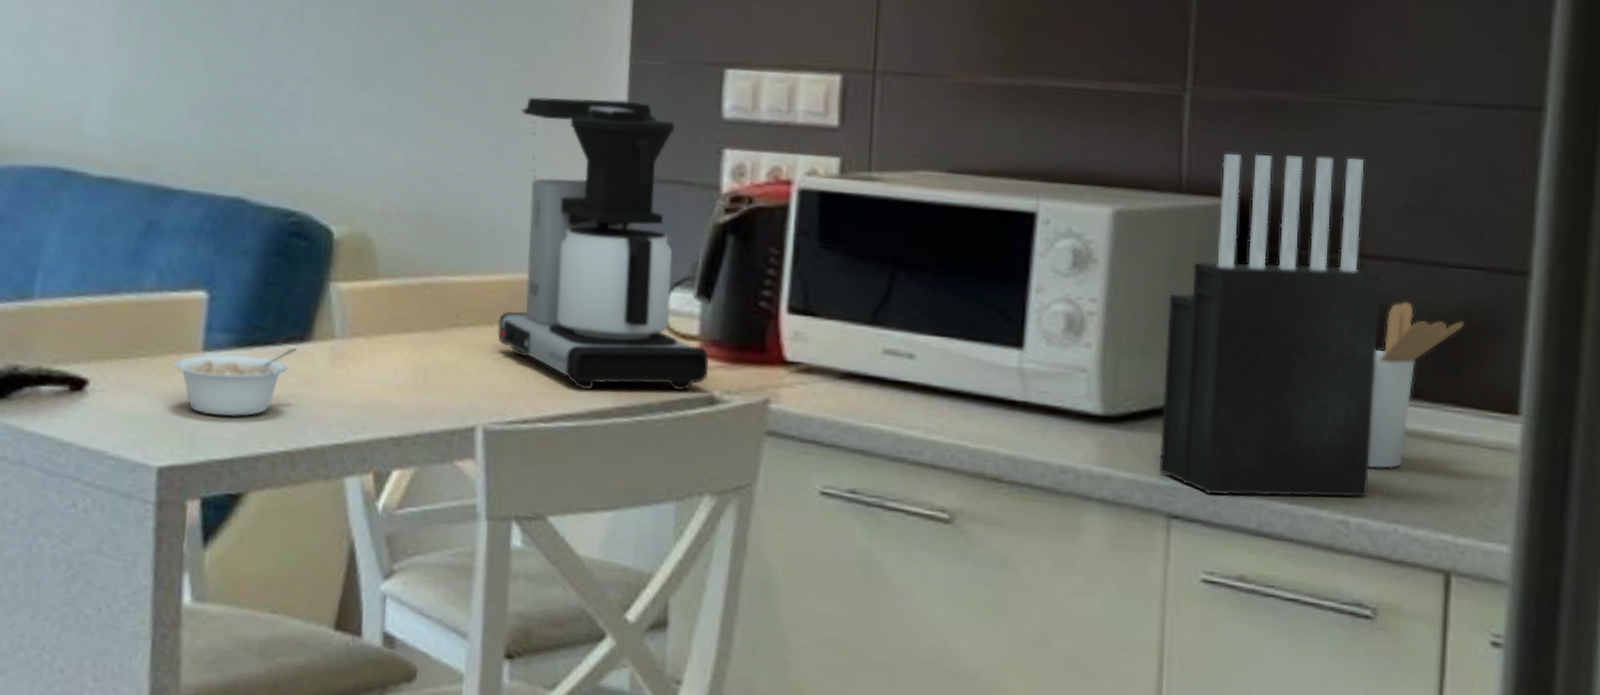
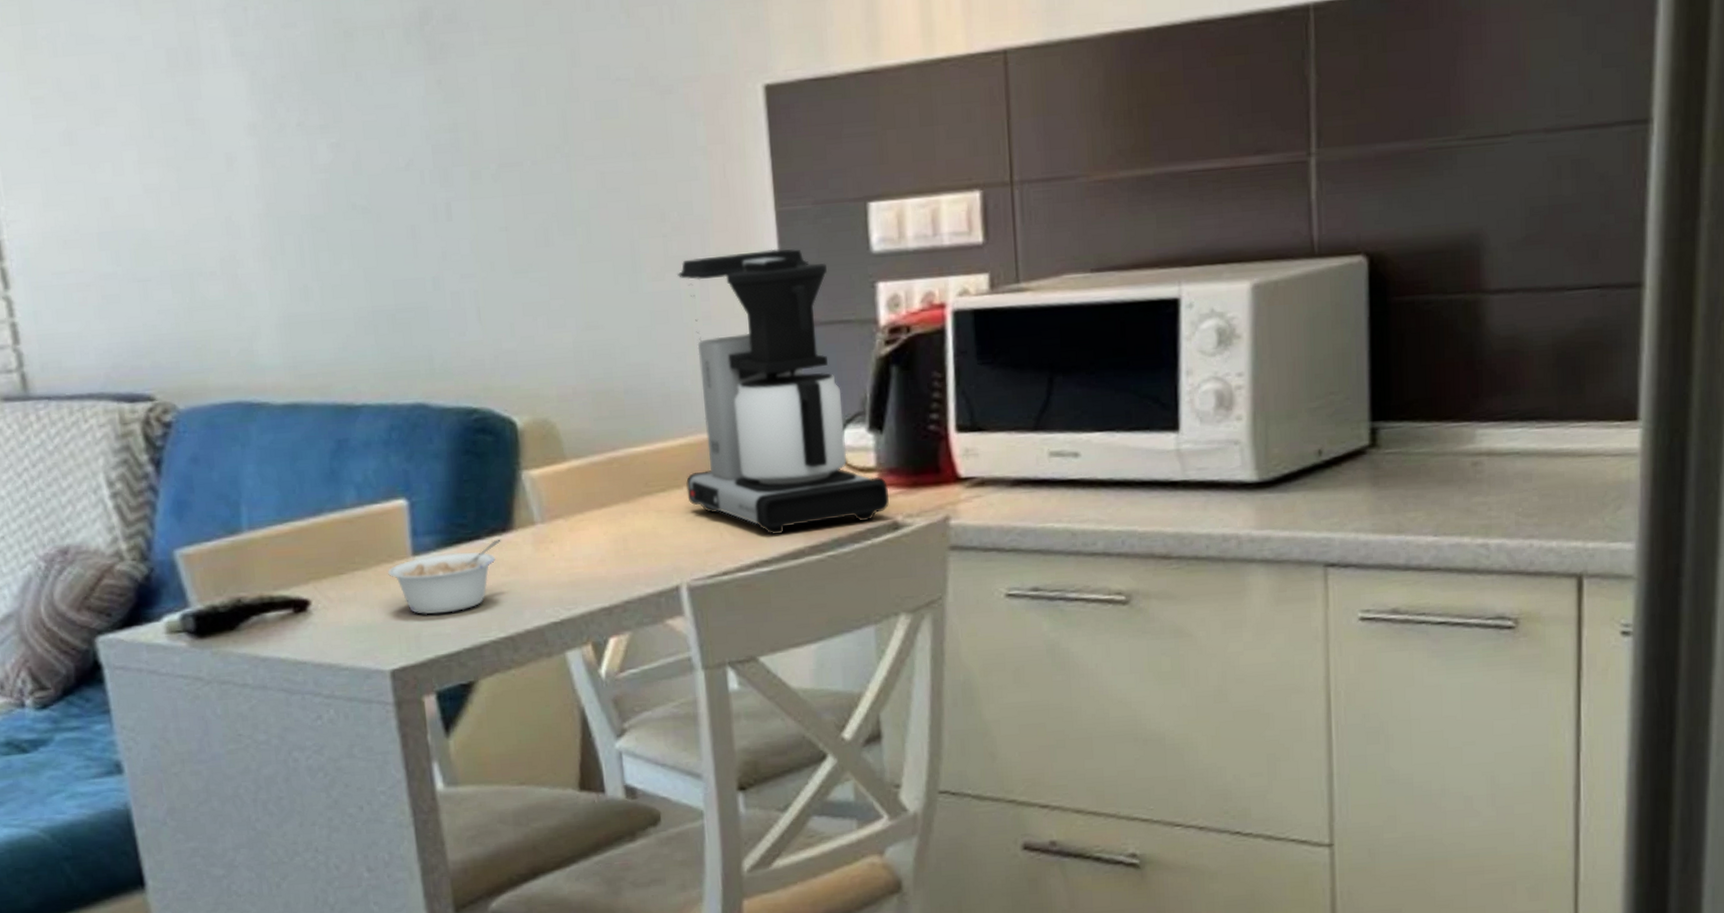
knife block: present [1159,153,1382,498] -> none [1310,197,1507,540]
utensil holder: present [1368,301,1464,469] -> none [1503,329,1585,492]

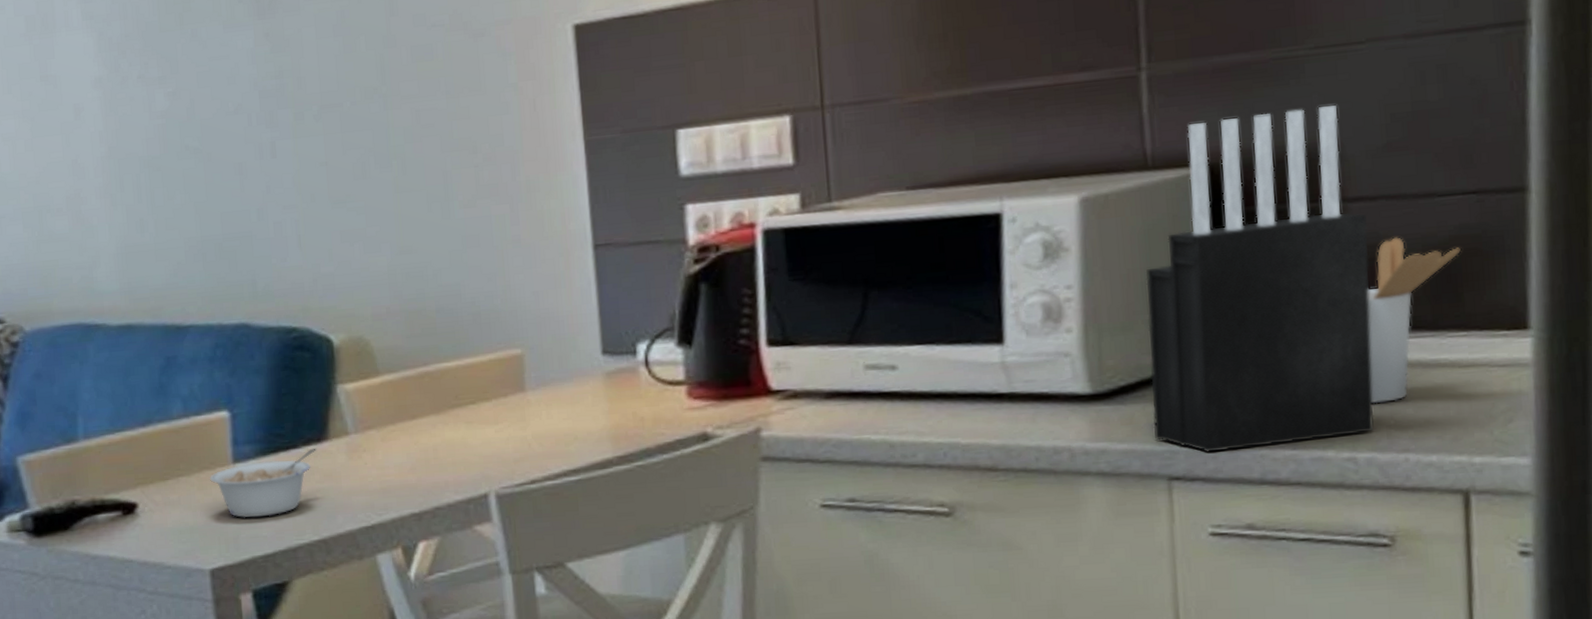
coffee maker: present [677,248,889,535] -> none [488,175,698,445]
knife block: none [1310,197,1507,540] -> present [1146,105,1374,453]
utensil holder: none [1503,329,1585,492] -> present [1367,237,1461,404]

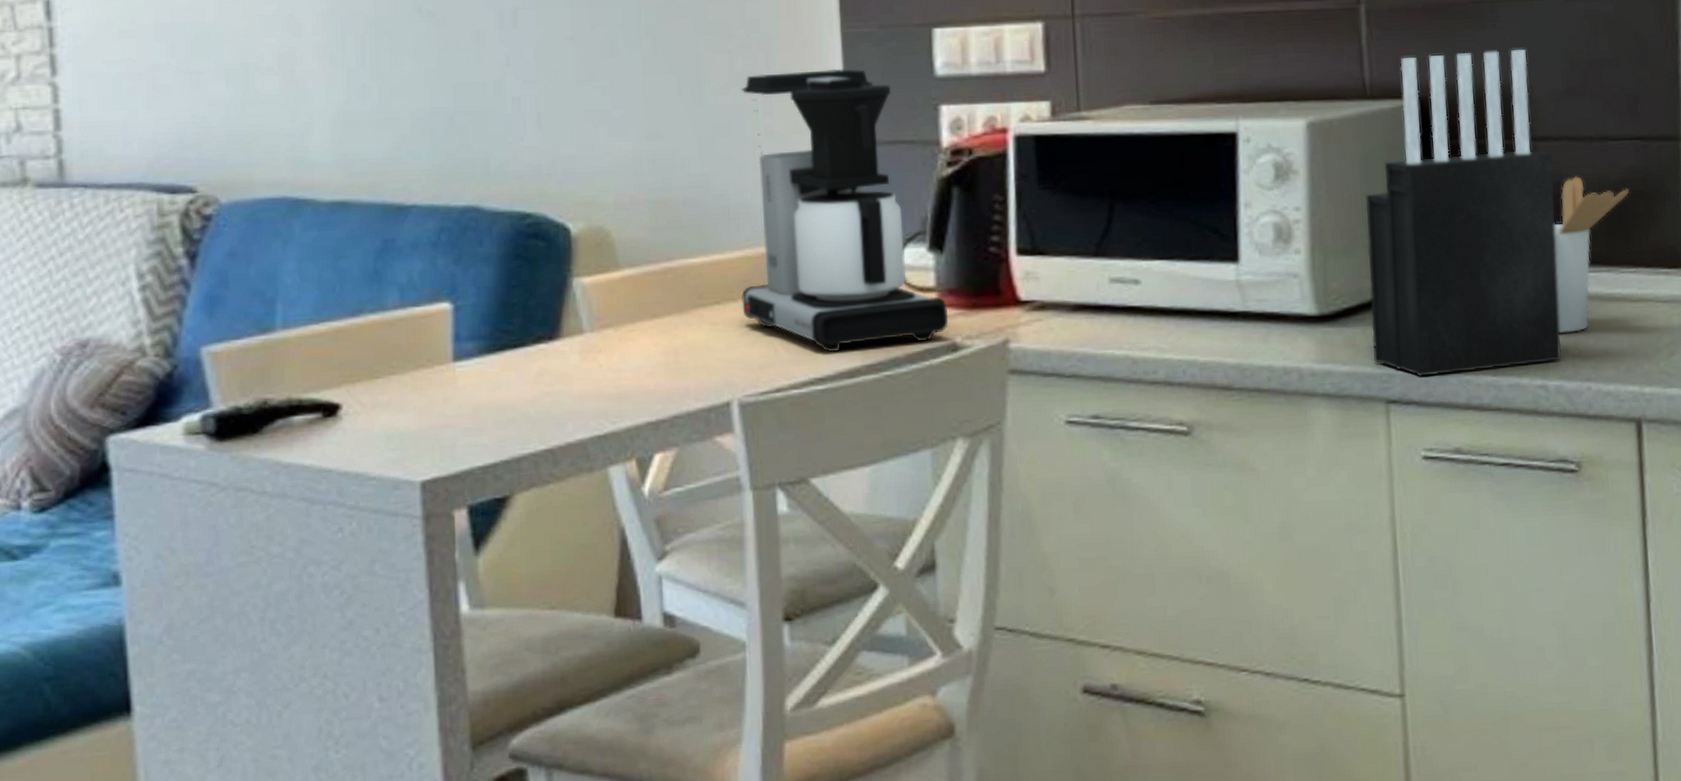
legume: present [210,448,317,518] -> none [426,347,548,424]
coffee maker: none [488,175,698,445] -> present [741,68,948,353]

